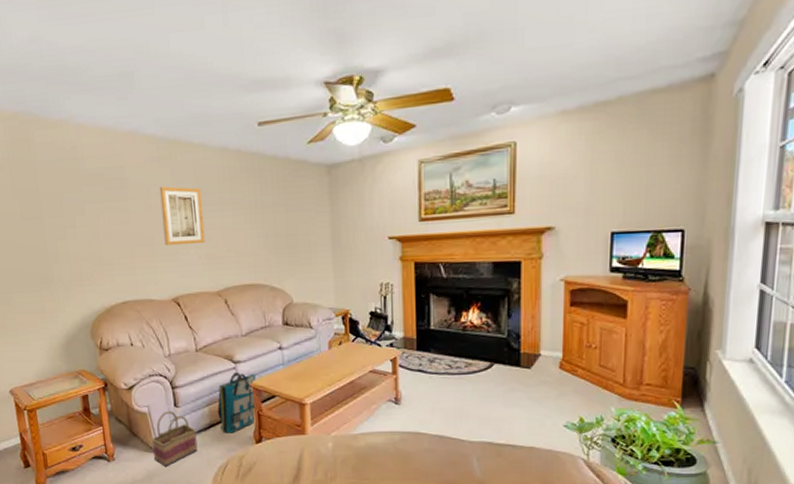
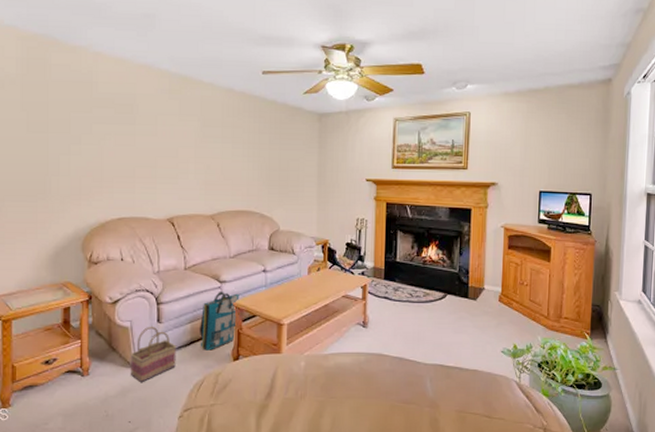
wall art: present [159,186,206,246] -> none [166,116,206,171]

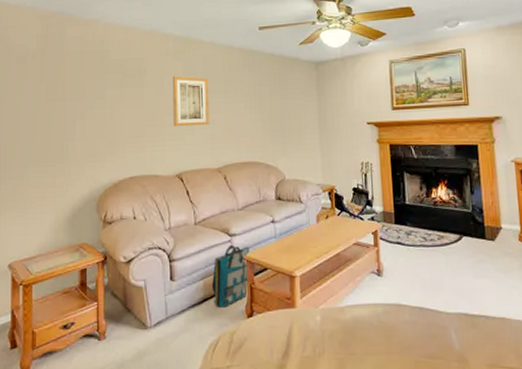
basket: present [130,326,176,383] -> none [145,284,190,345]
wall art: none [166,116,206,171] -> present [172,76,210,127]

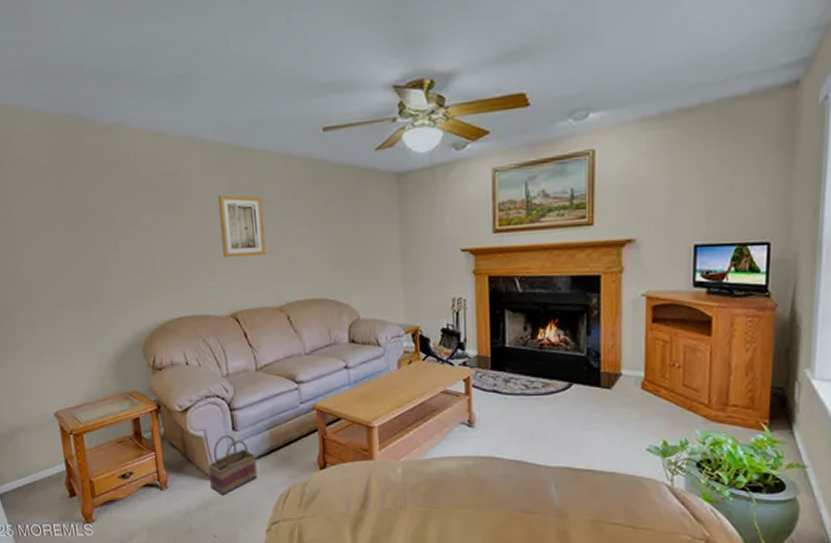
basket: none [145,284,190,345] -> present [207,434,258,496]
tote bag: present [211,244,250,308] -> none [278,392,321,459]

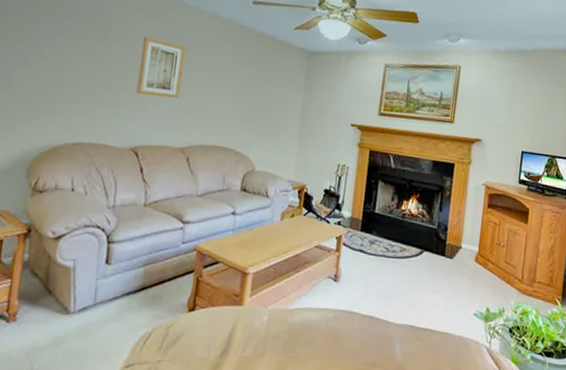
basket: present [207,434,258,496] -> none [67,267,124,333]

